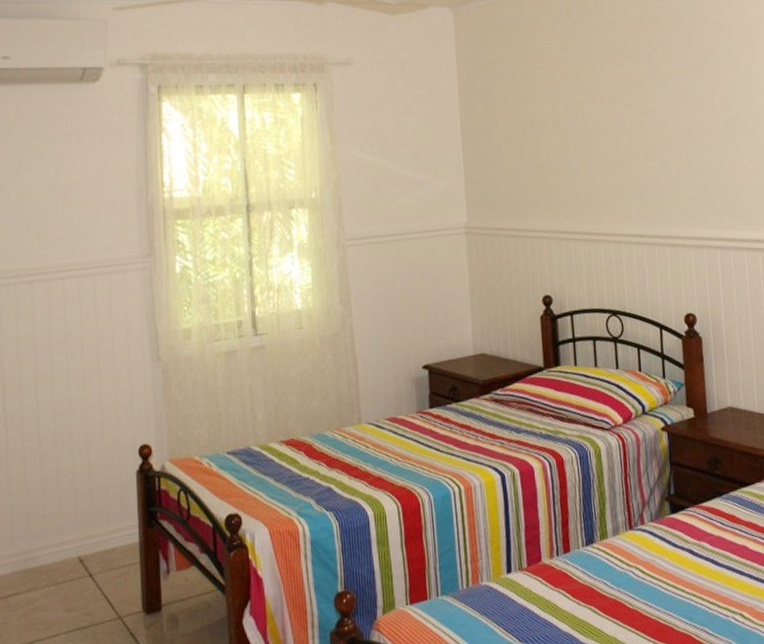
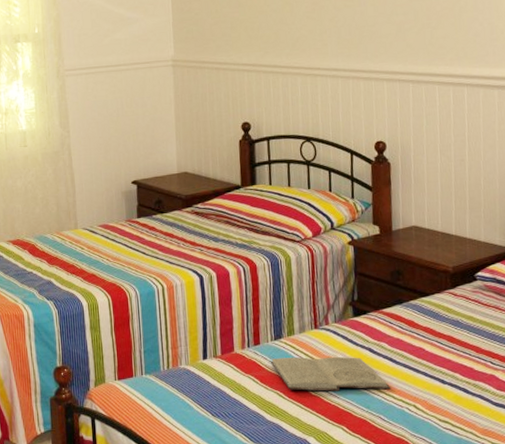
book: none [582,561,715,604] -> present [270,356,391,391]

